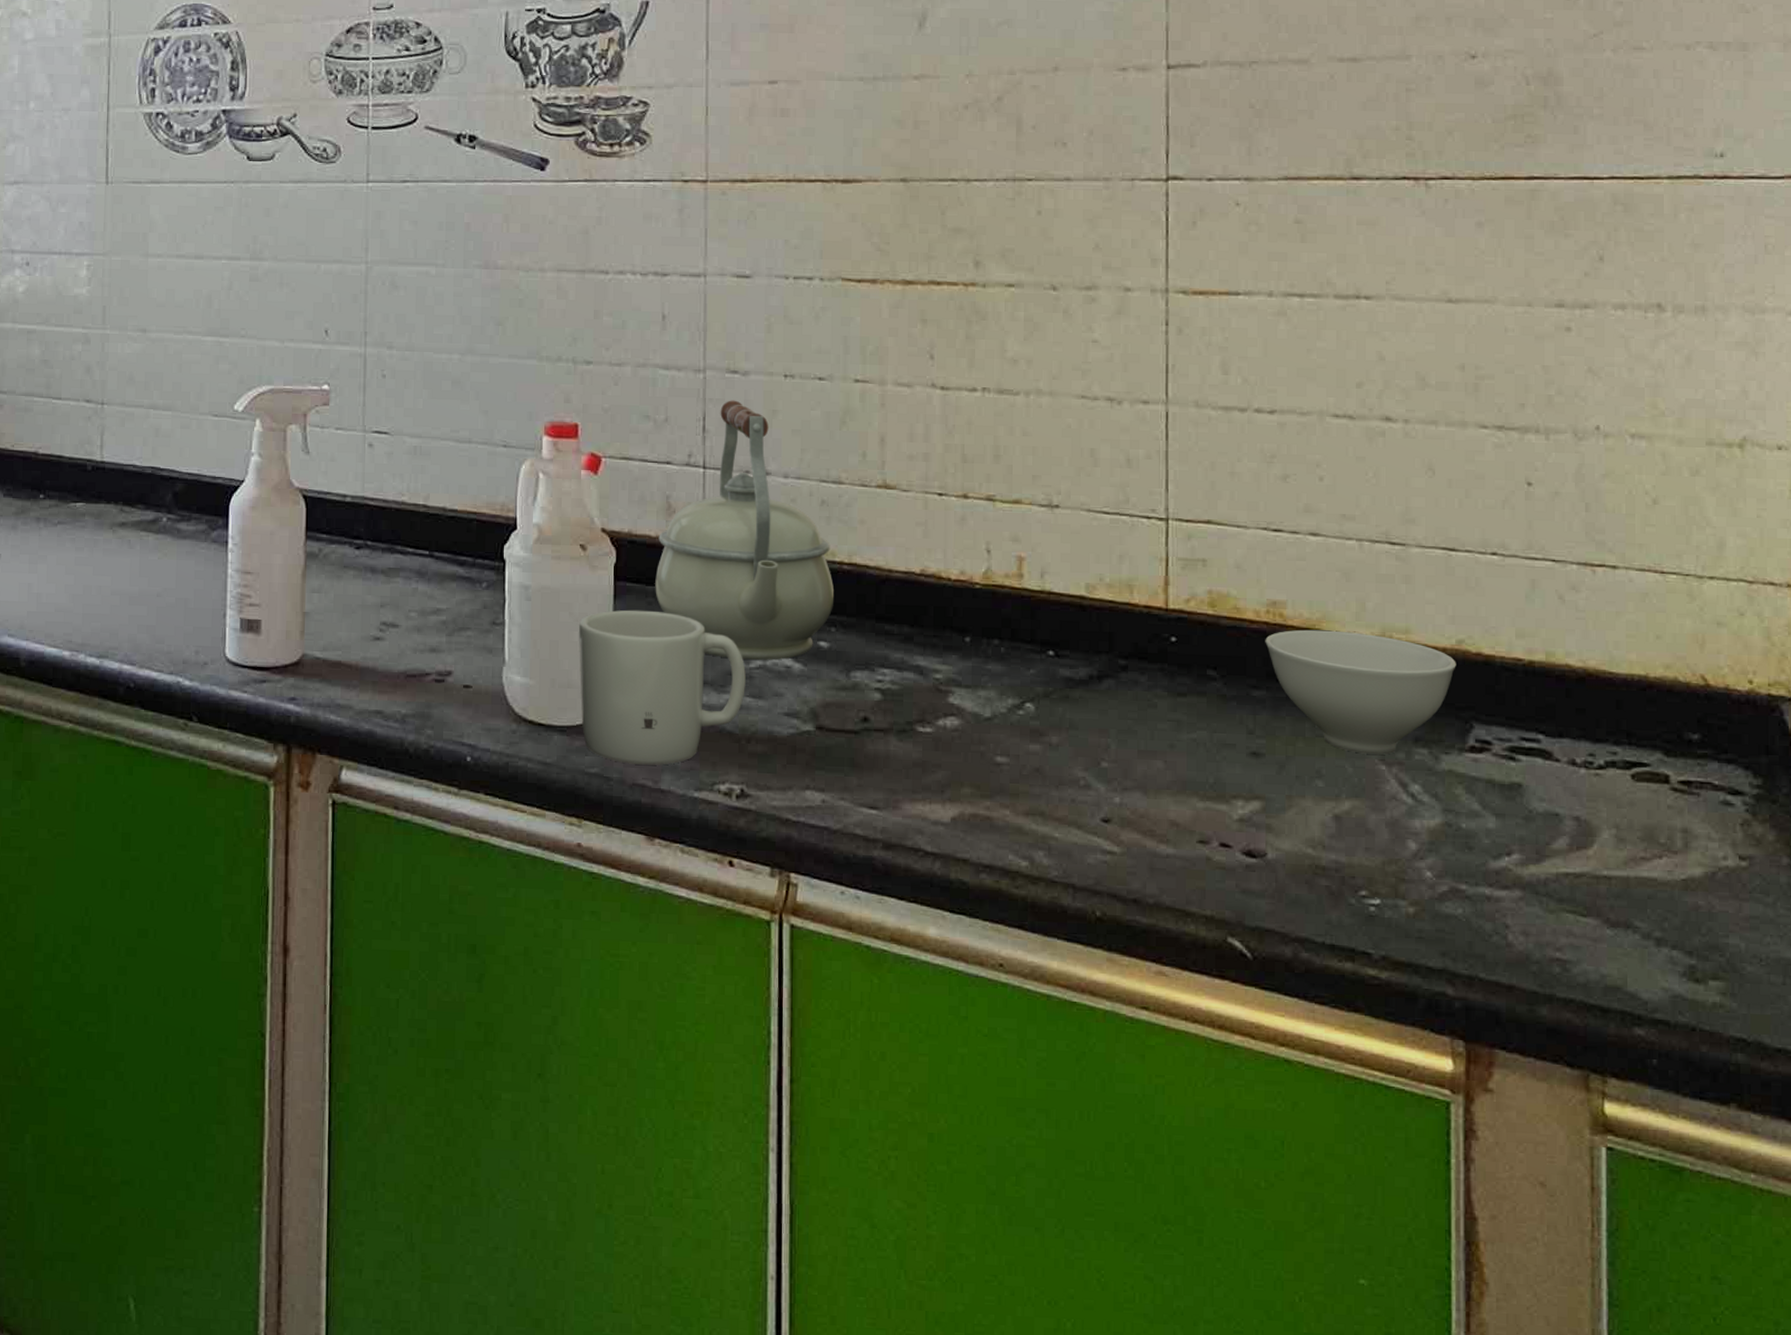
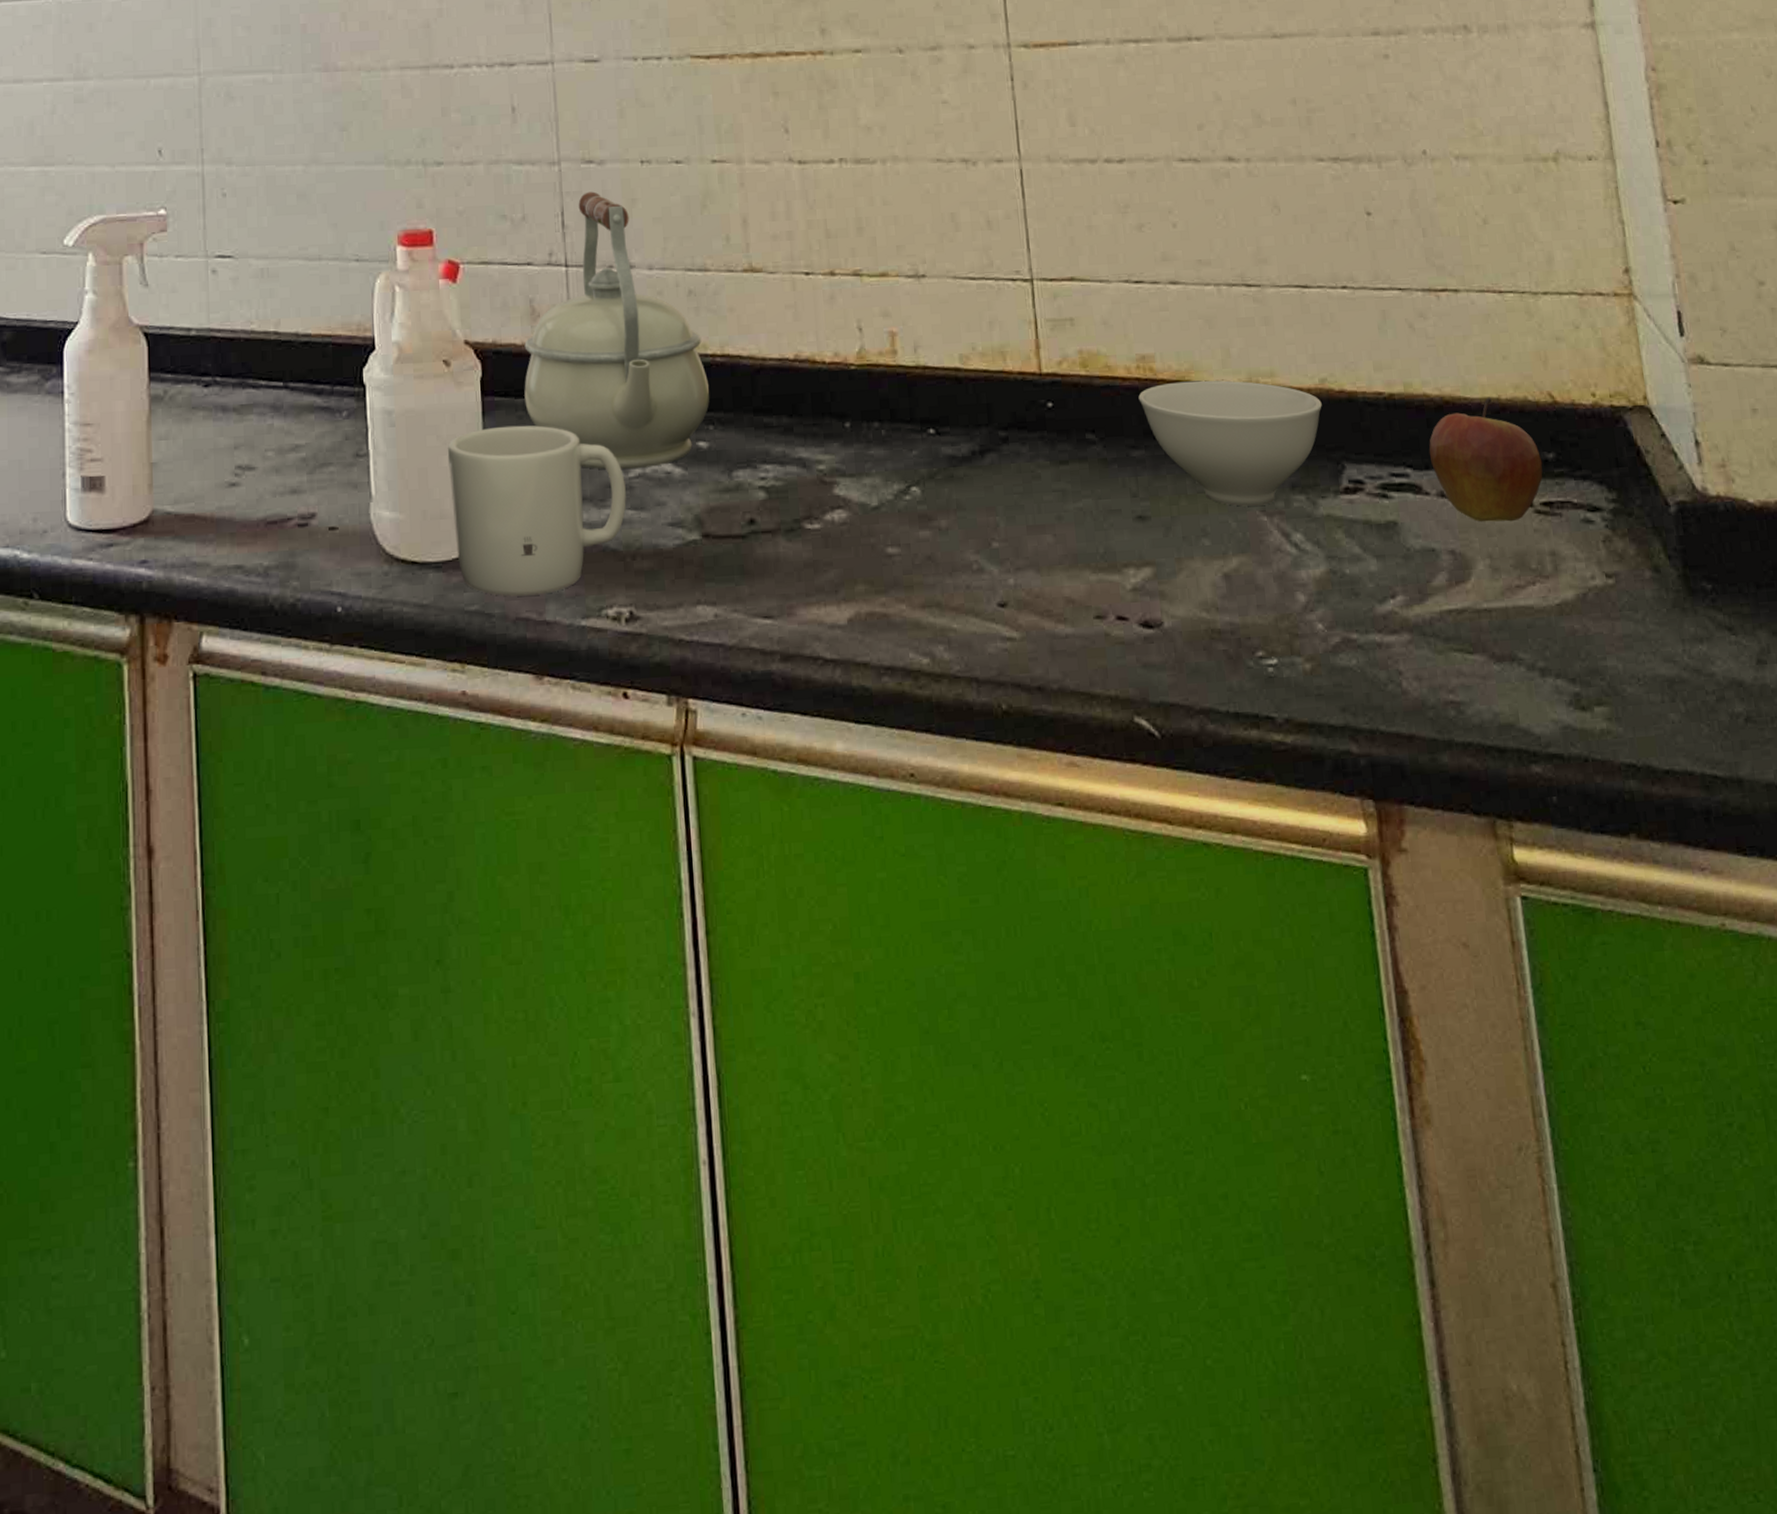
fruit: none [1564,673,1686,796] -> present [1429,397,1543,522]

